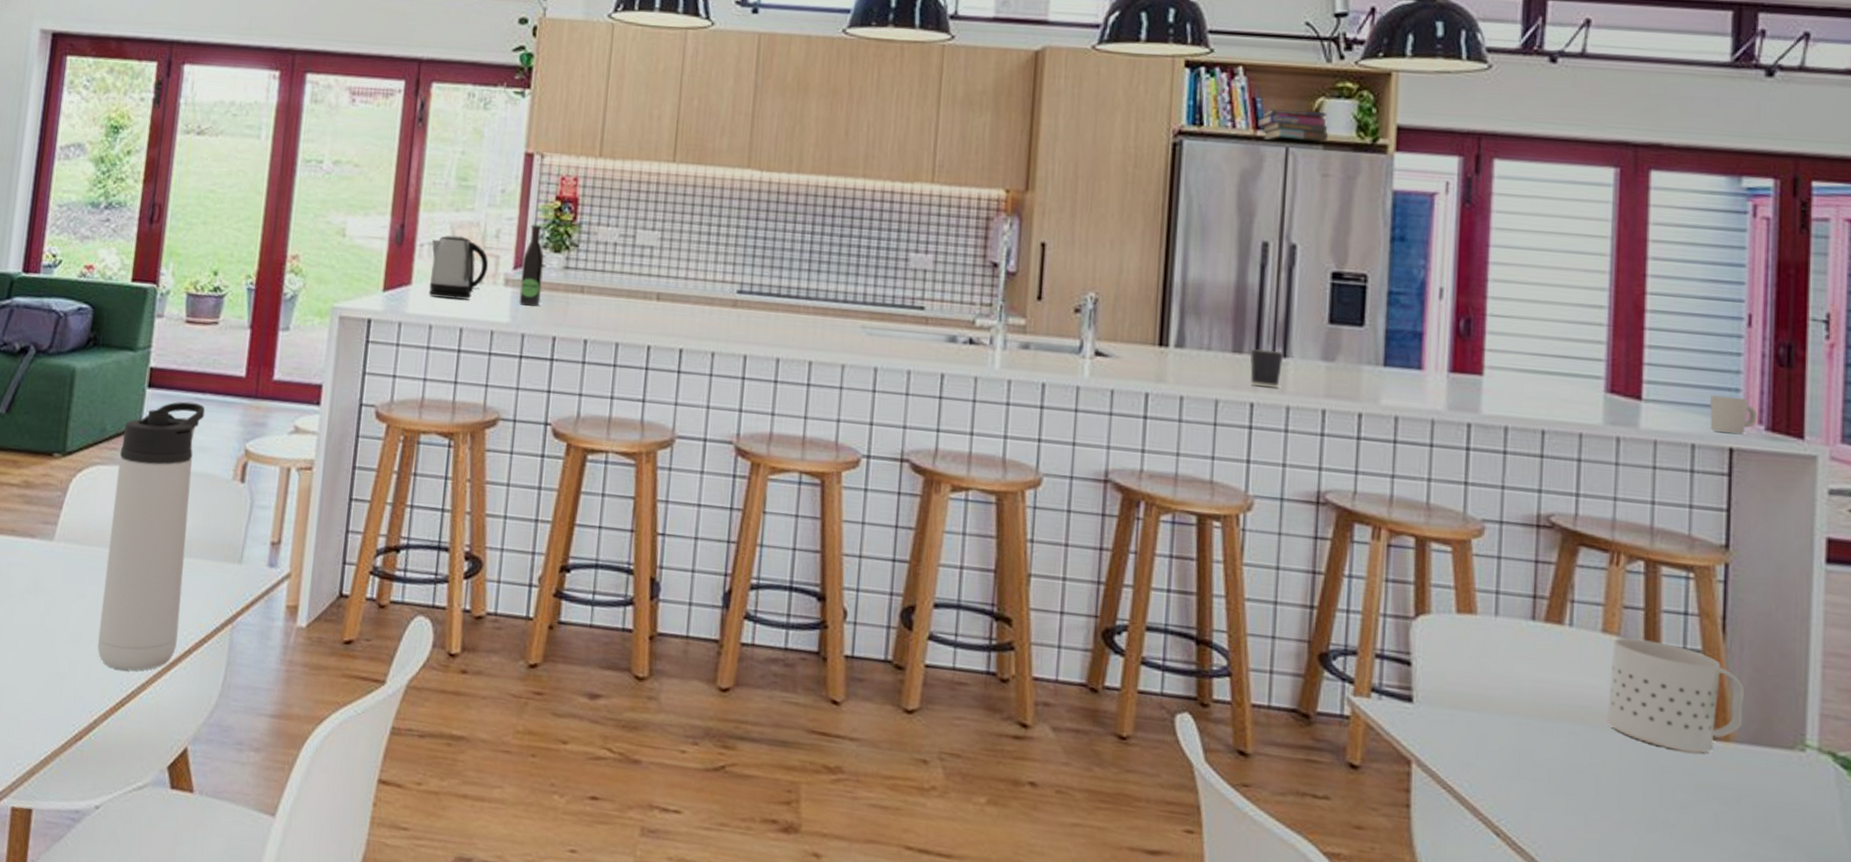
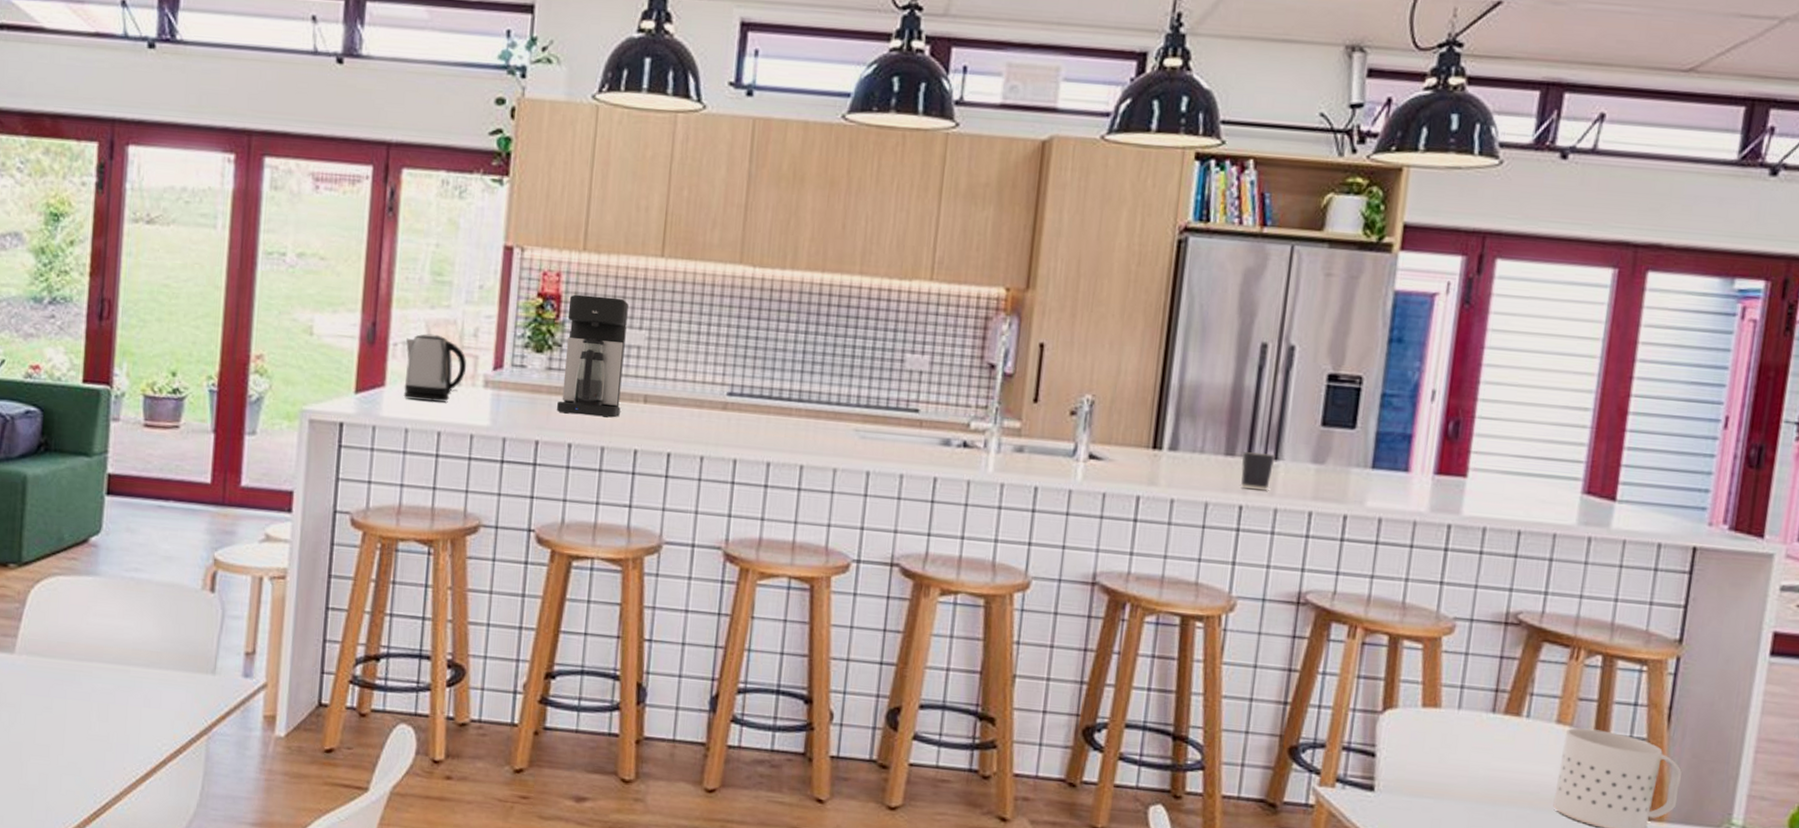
thermos bottle: present [97,401,205,671] -> none [67,509,170,782]
bottle: present [519,224,544,307] -> none [499,322,526,410]
coffee maker: none [573,197,642,315] -> present [557,294,629,418]
books: present [1258,109,1328,145] -> none [1265,205,1335,243]
mug: present [1710,395,1758,435] -> none [1677,496,1723,534]

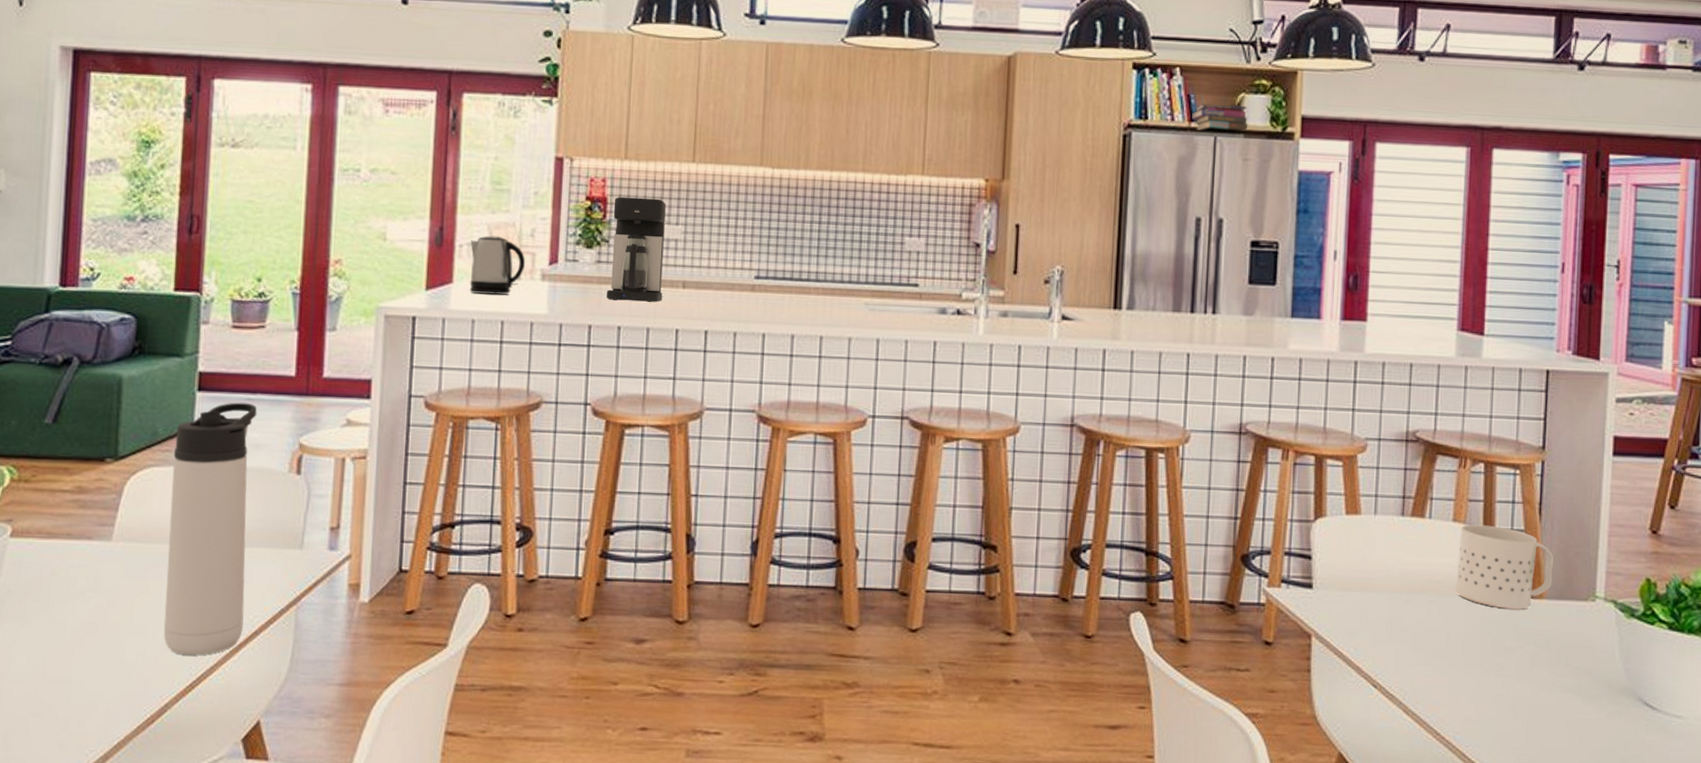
thermos bottle: none [67,509,170,782] -> present [163,402,257,655]
mug: present [1241,452,1276,491] -> none [1186,308,1214,340]
books: none [1265,205,1335,243] -> present [1192,104,1247,134]

